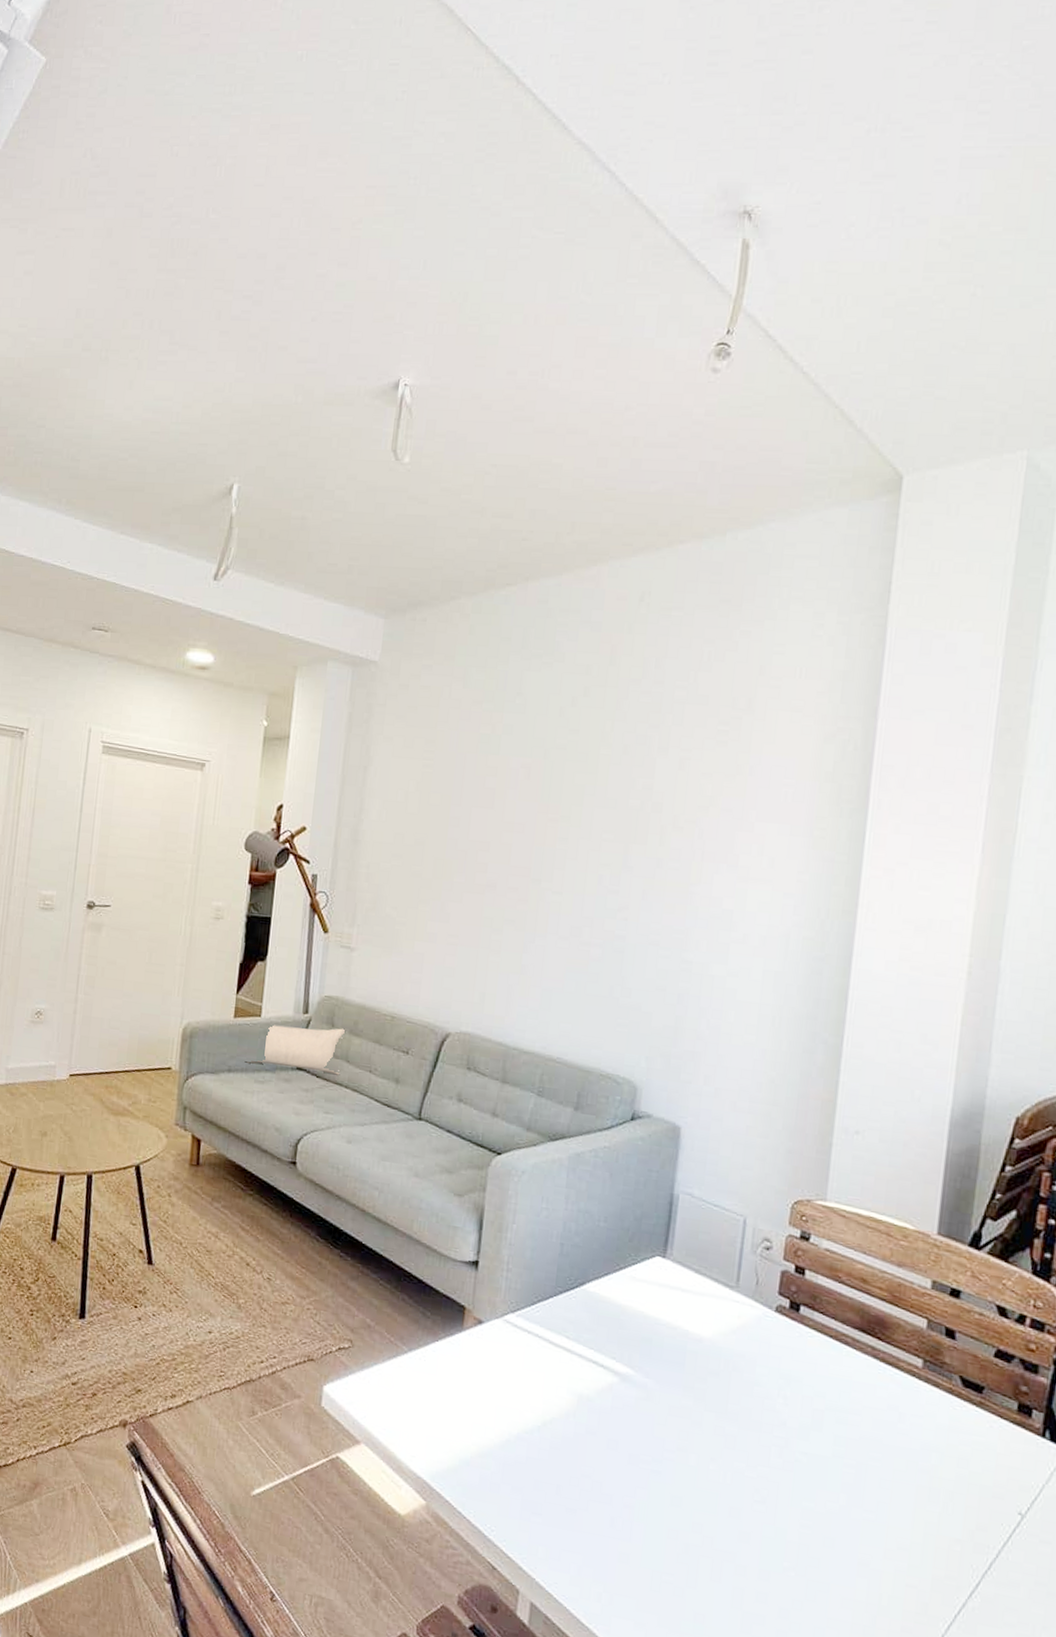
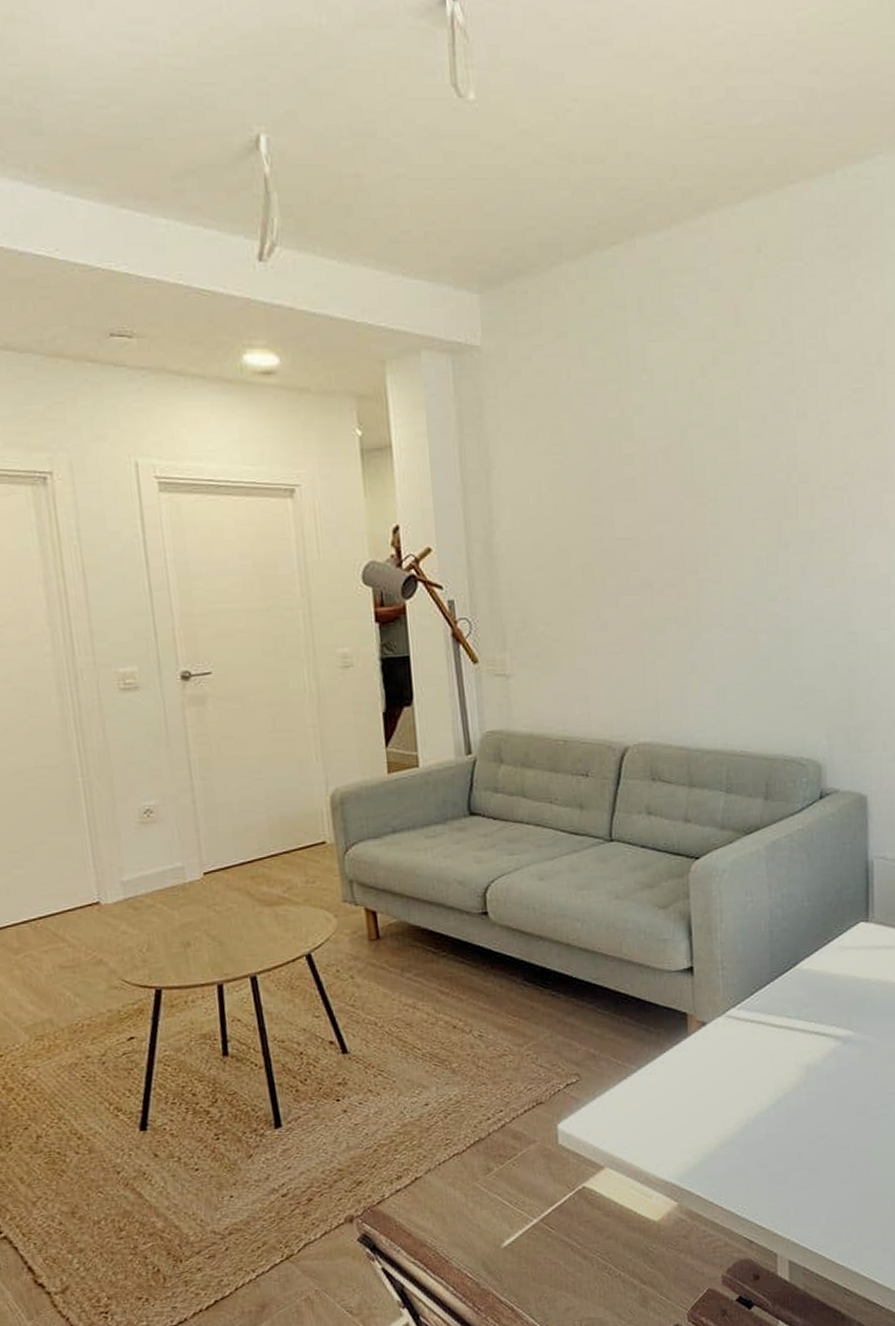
pillow: present [247,1025,347,1075] -> none [413,762,519,819]

